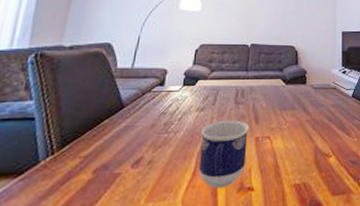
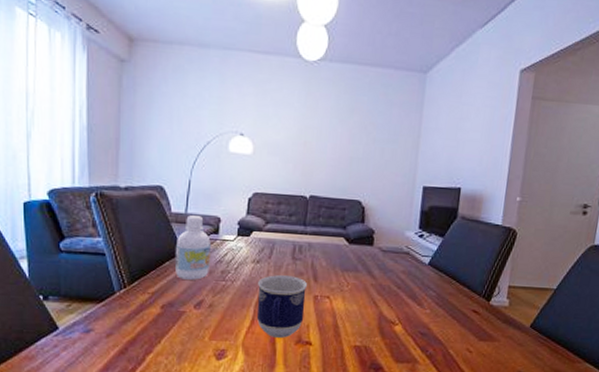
bottle: none [114,70,156,137] -> present [174,215,211,280]

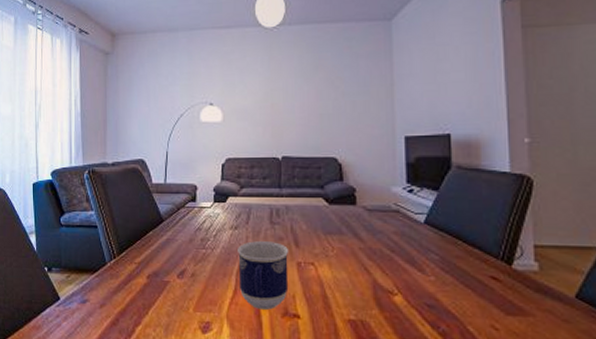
bottle: present [174,215,211,280] -> none [157,185,190,249]

